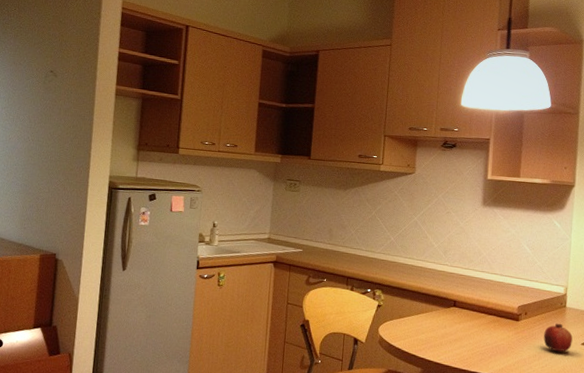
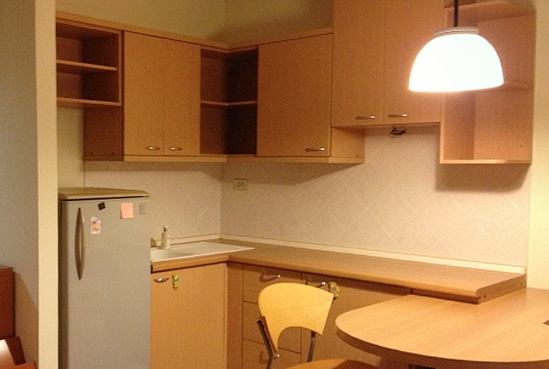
fruit: present [544,324,573,352] -> none [504,305,534,333]

